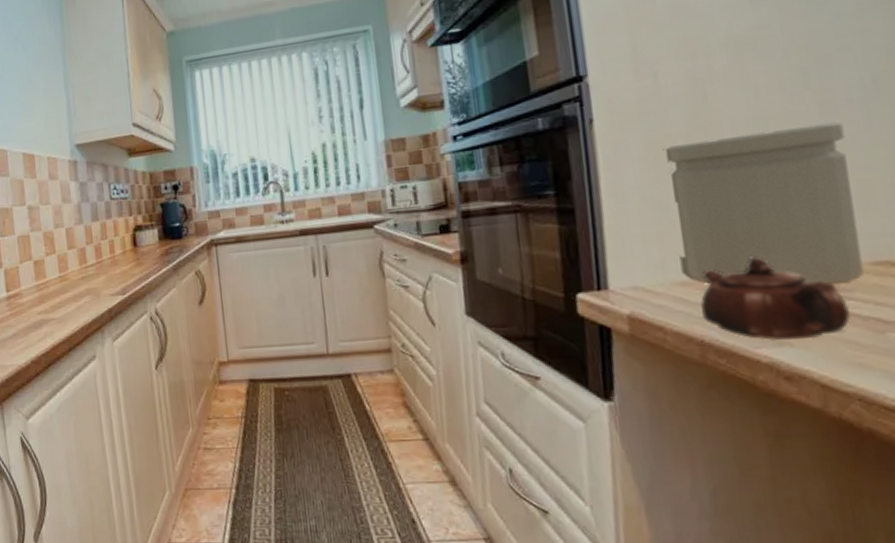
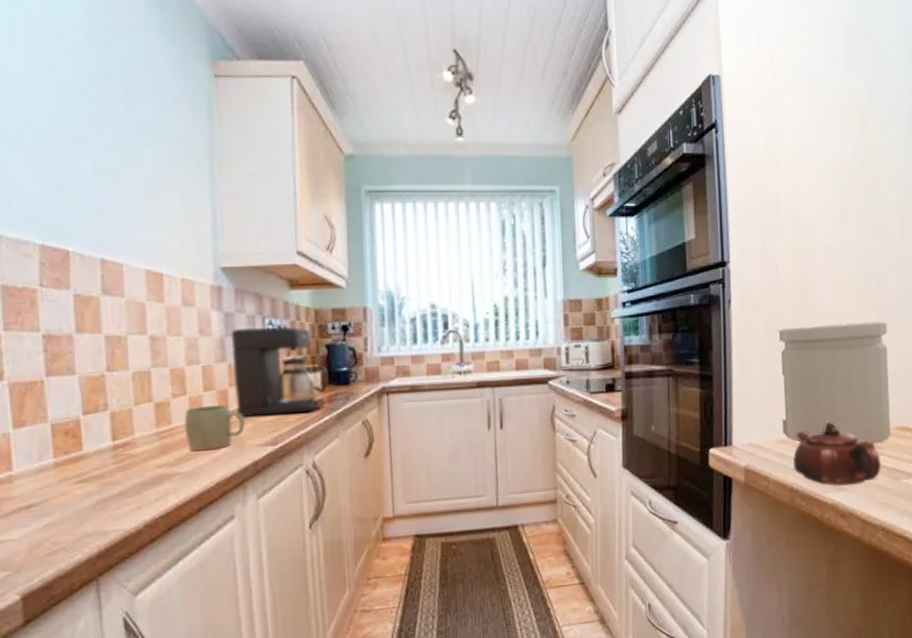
mug: none [55,261,100,301] -> present [184,405,246,452]
coffee maker: none [85,190,165,271] -> present [230,327,329,417]

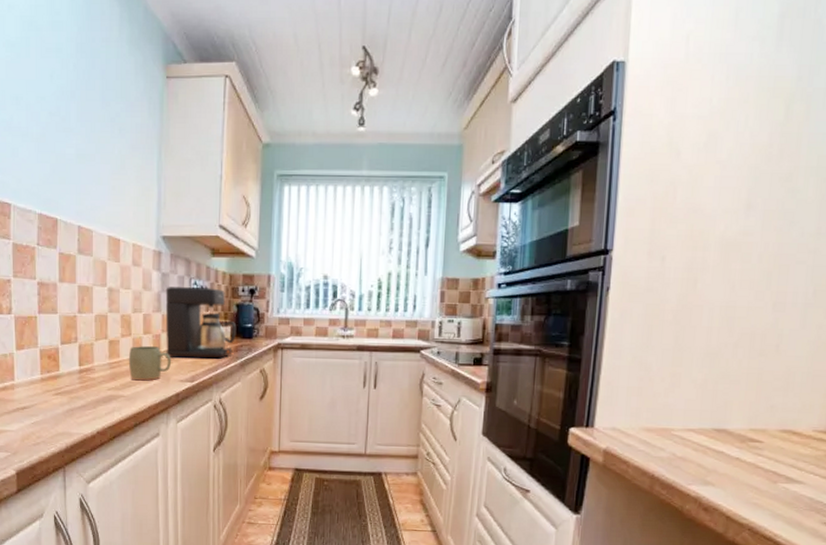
jar: present [777,321,891,444] -> none [649,318,786,444]
teapot: present [792,420,882,488] -> none [657,415,758,482]

